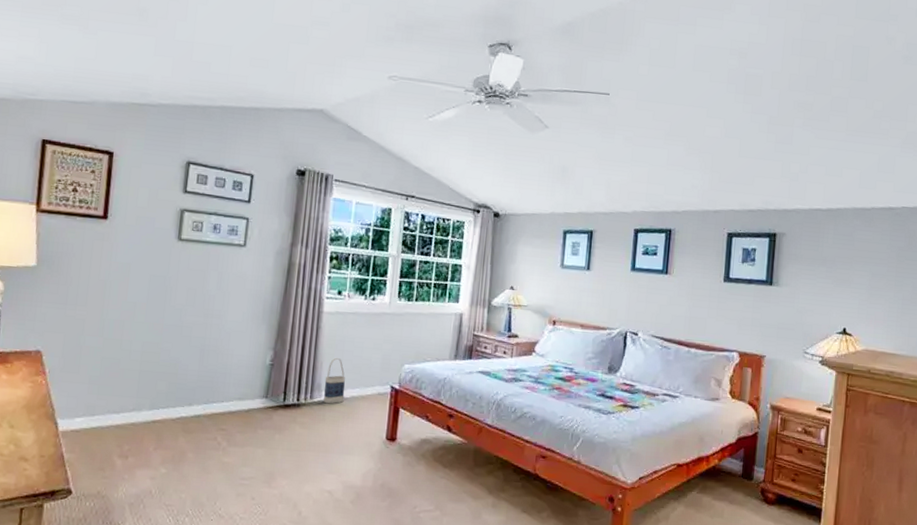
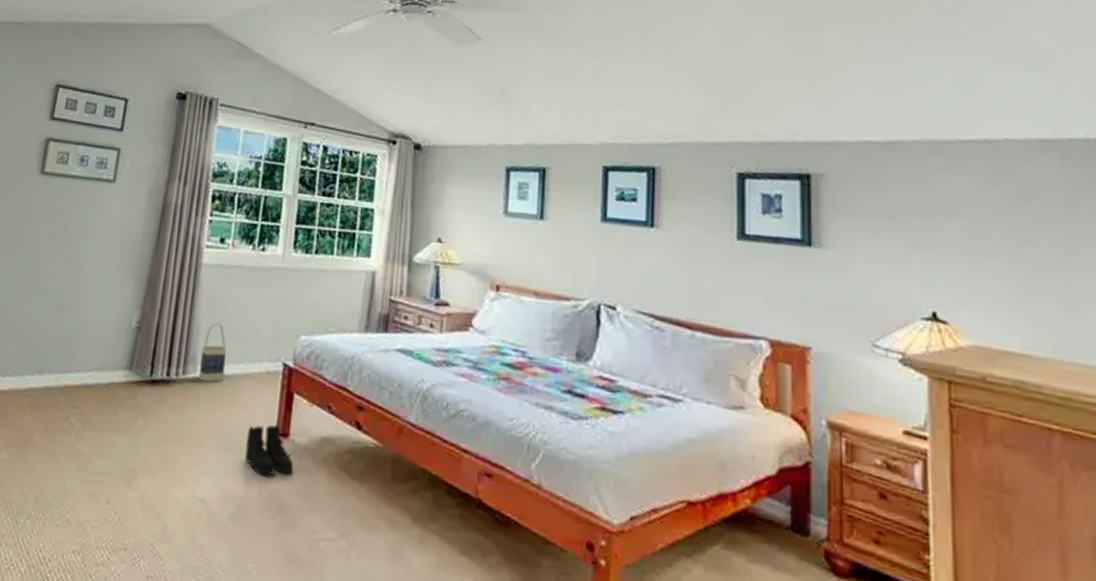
boots: none [362,432,400,470] -> present [245,424,294,476]

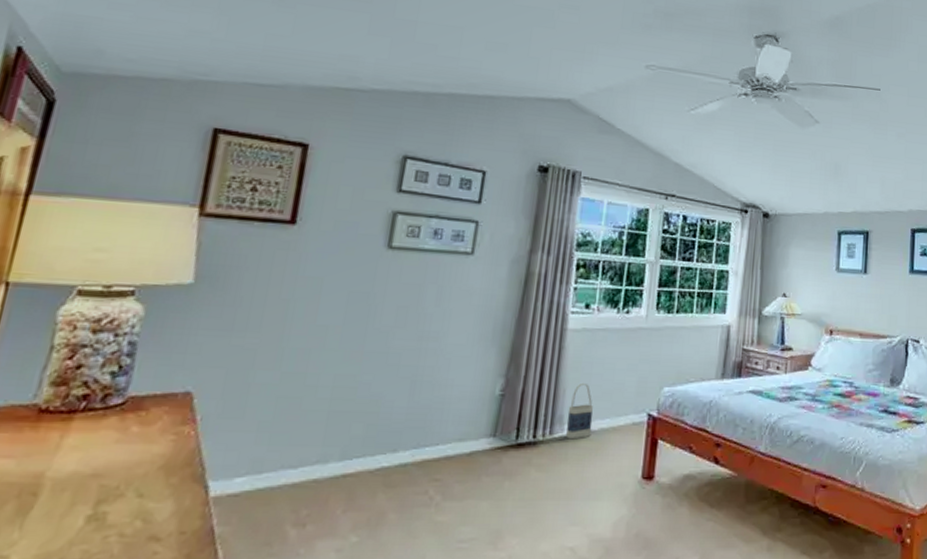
boots: present [245,424,294,476] -> none [612,470,658,517]

